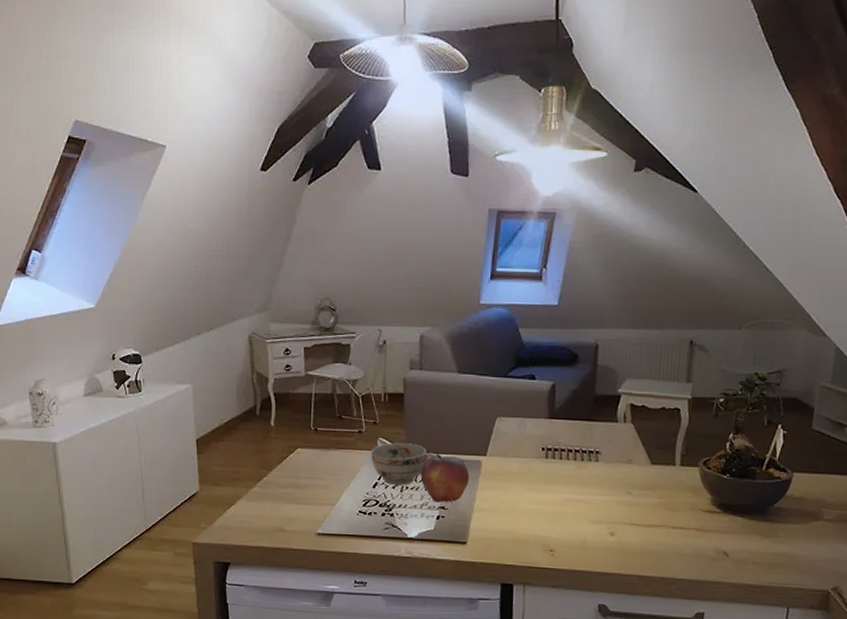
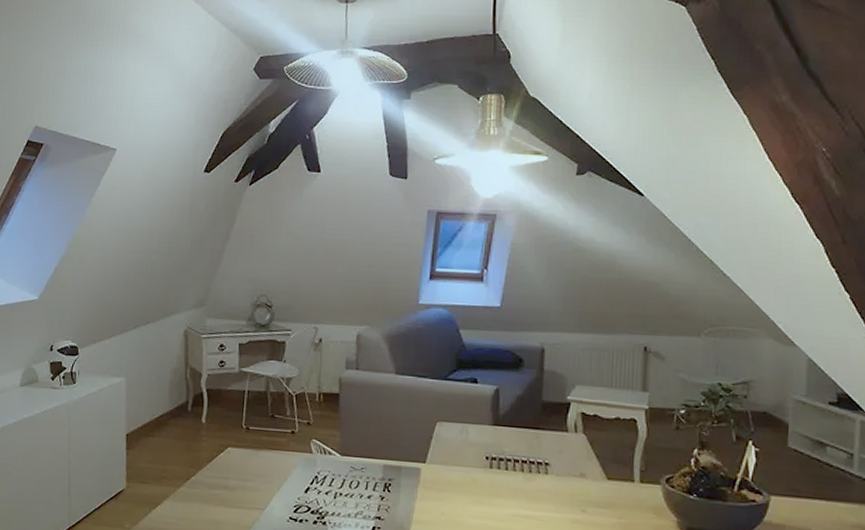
teacup: present [370,442,437,485] -> none [303,445,373,492]
fruit: present [420,453,470,503] -> none [355,458,408,512]

